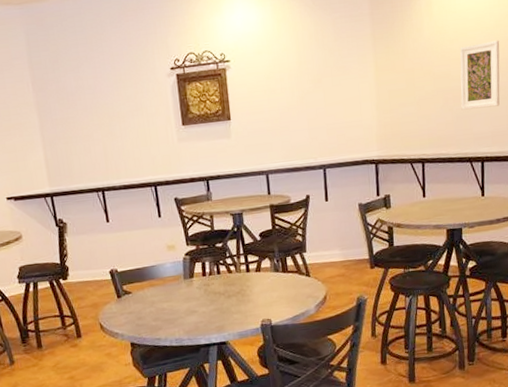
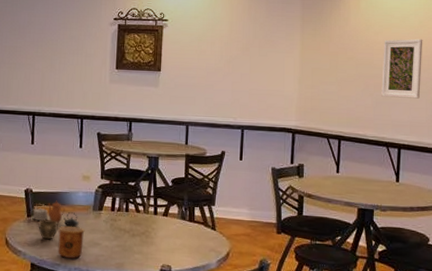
teapot: none [122,276,172,300] -> present [32,200,79,227]
cup: none [130,296,152,318] -> present [38,219,58,240]
cup: none [152,298,181,331] -> present [58,225,85,259]

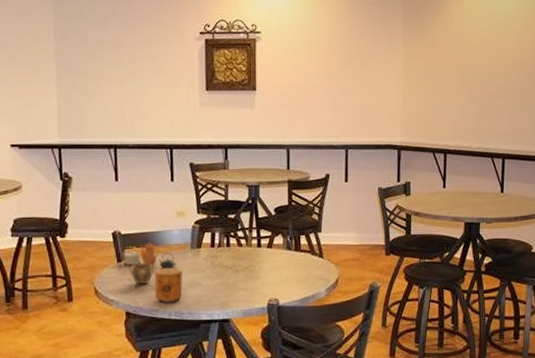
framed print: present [381,39,423,99] -> none [485,43,526,106]

